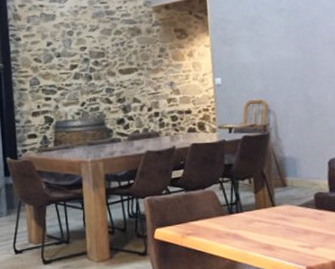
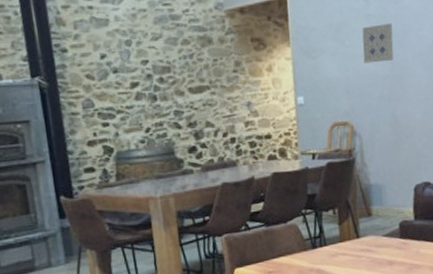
wall art: none [274,16,305,50] -> present [362,23,394,64]

